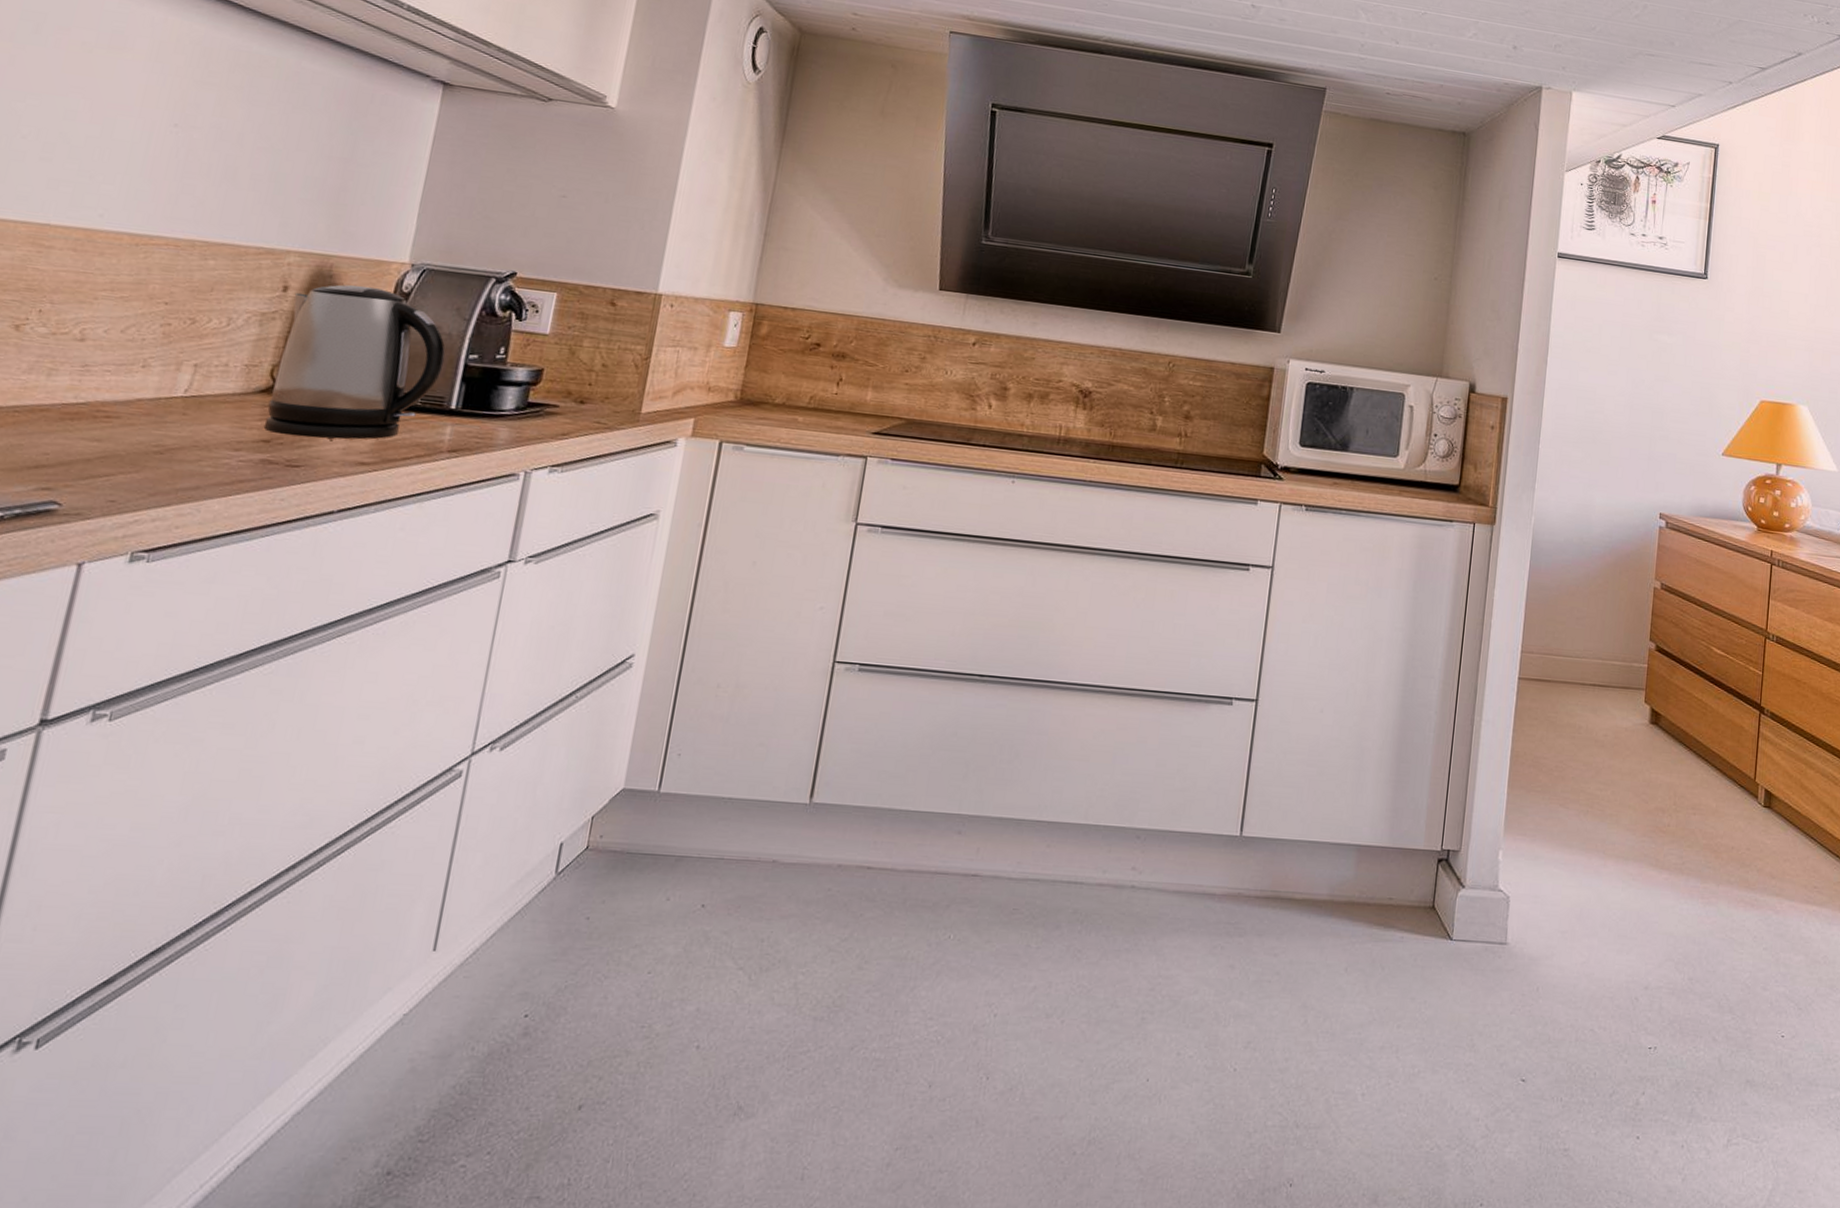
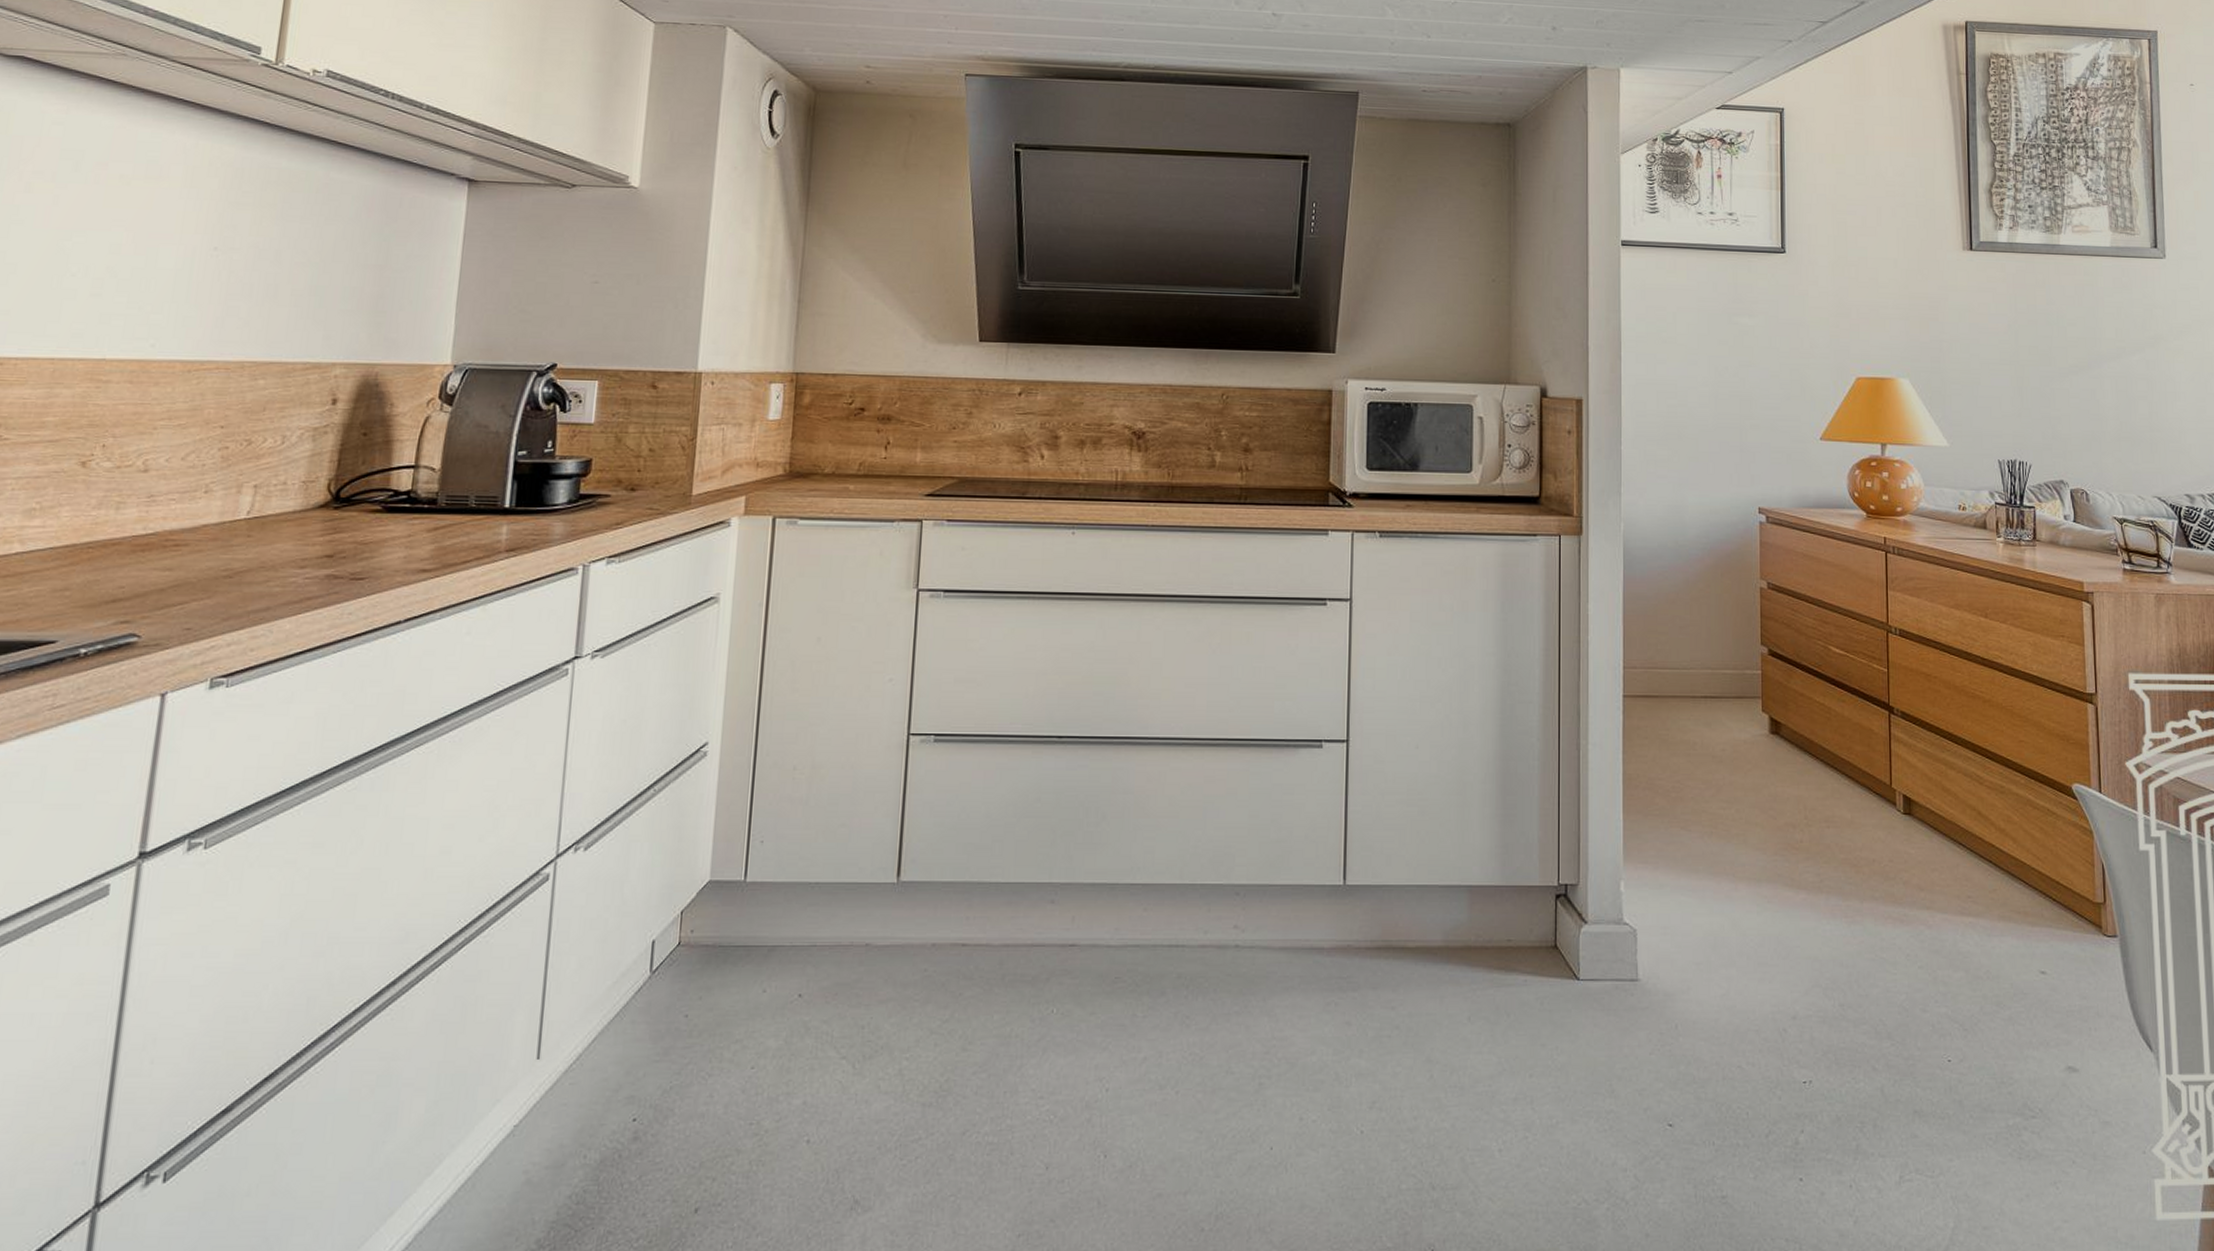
kettle: present [263,284,446,440] -> none [325,391,495,549]

